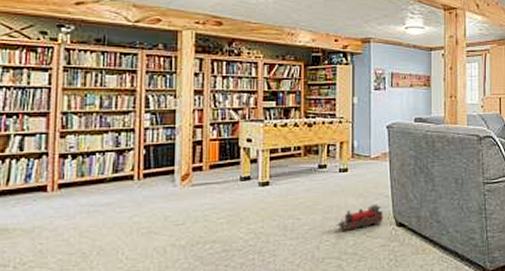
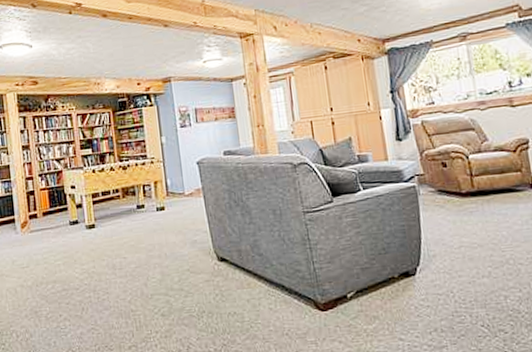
toy train: present [336,205,384,232] -> none [160,241,205,269]

